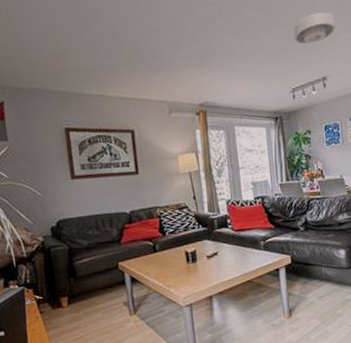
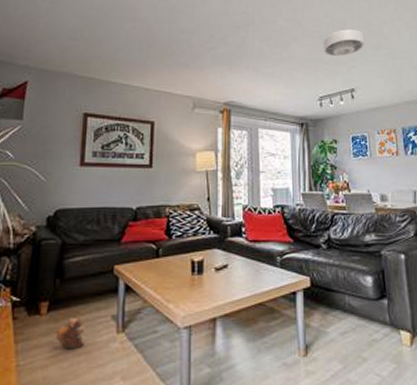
plush toy: none [79,307,104,332] -> present [55,317,85,350]

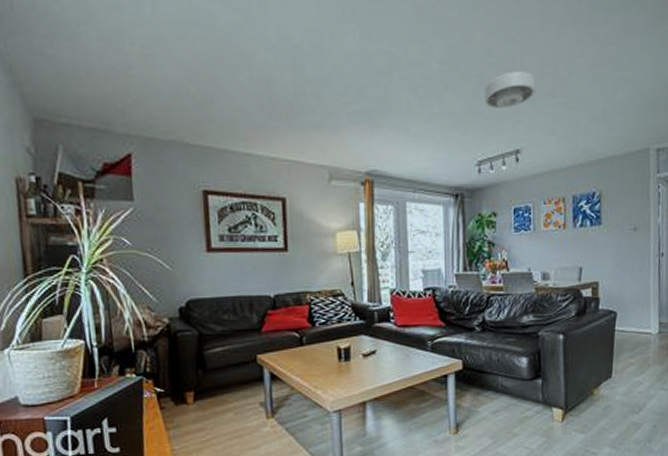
plush toy: present [55,317,85,350] -> none [205,405,236,435]

